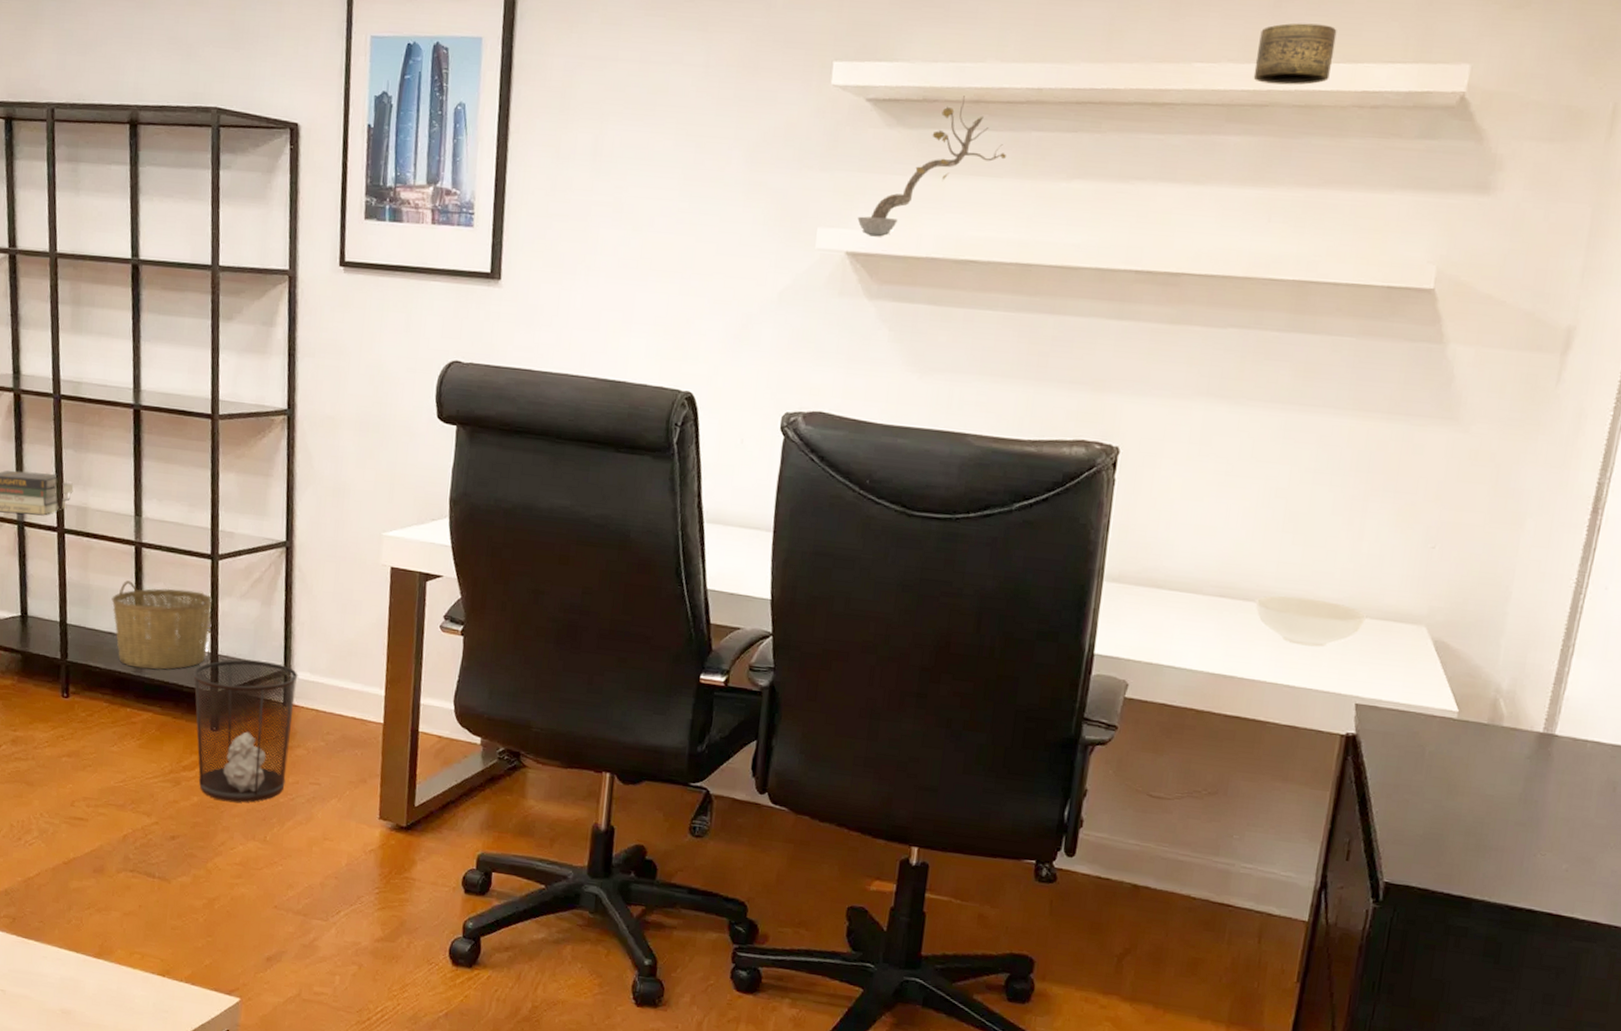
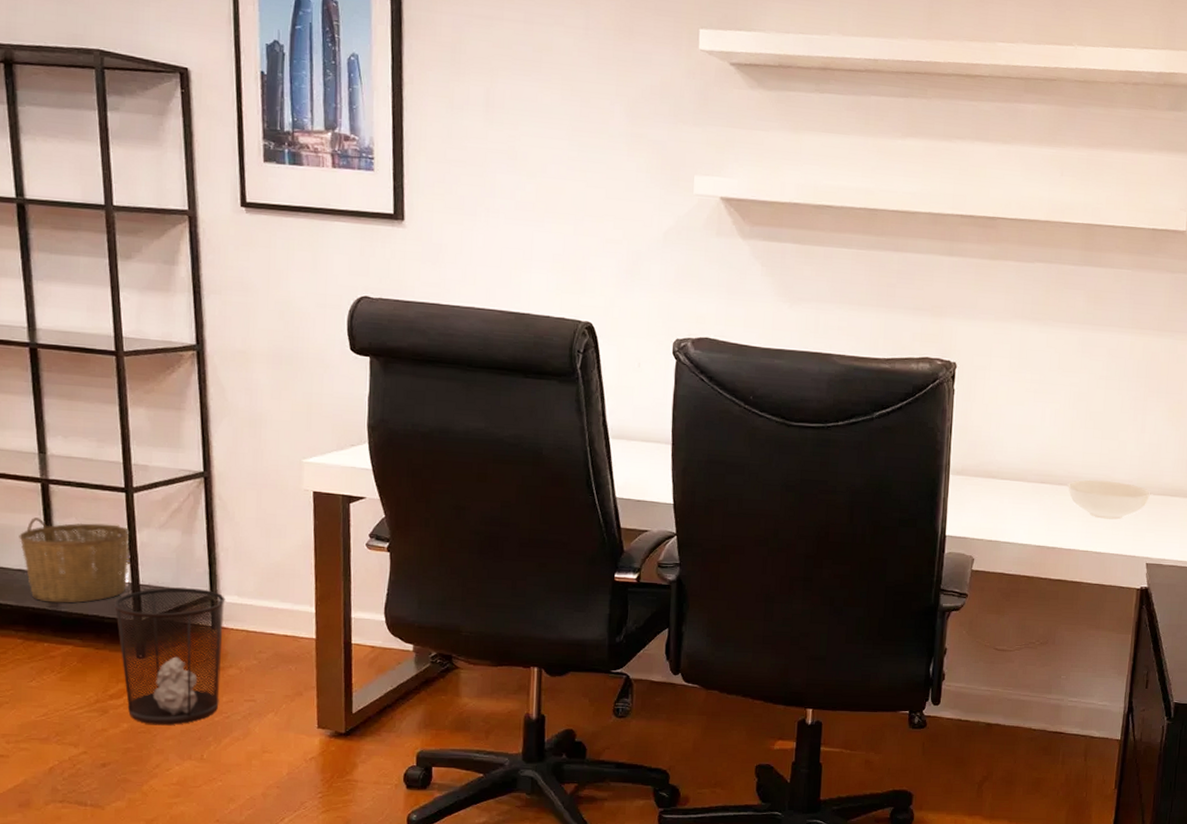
plant: present [857,96,1006,237] -> none [729,63,851,185]
decorative box: present [1253,23,1337,85] -> none [1043,13,1105,64]

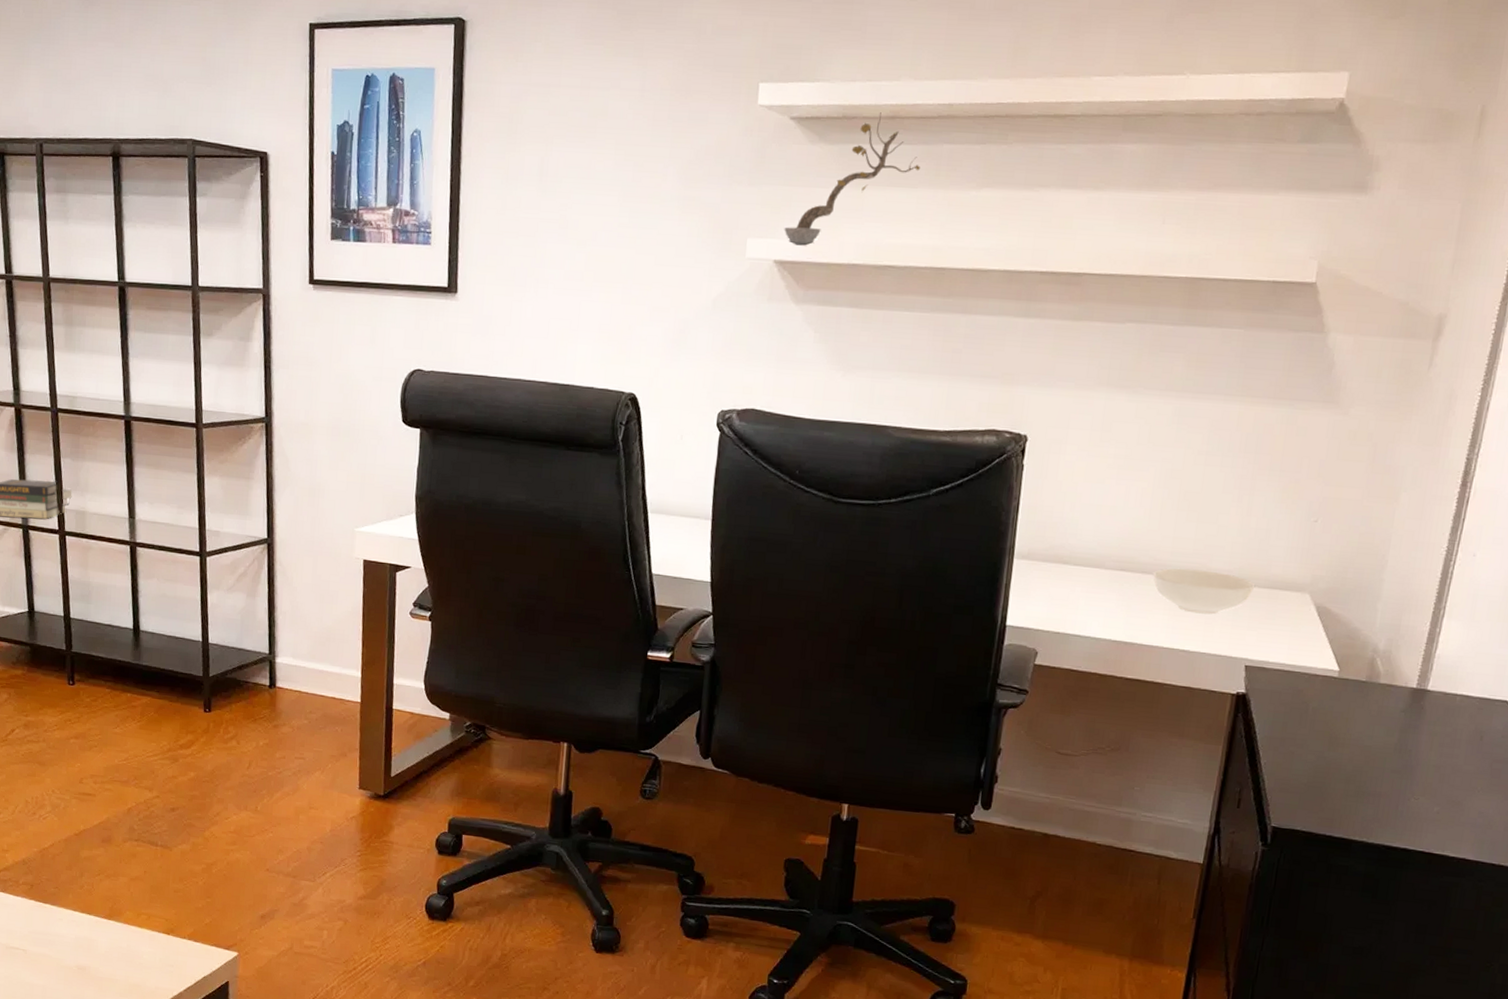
basket: present [19,517,130,603] -> none [110,577,202,658]
waste bin: present [113,587,226,725] -> none [186,647,282,776]
plant: none [729,63,851,185] -> present [784,112,920,246]

